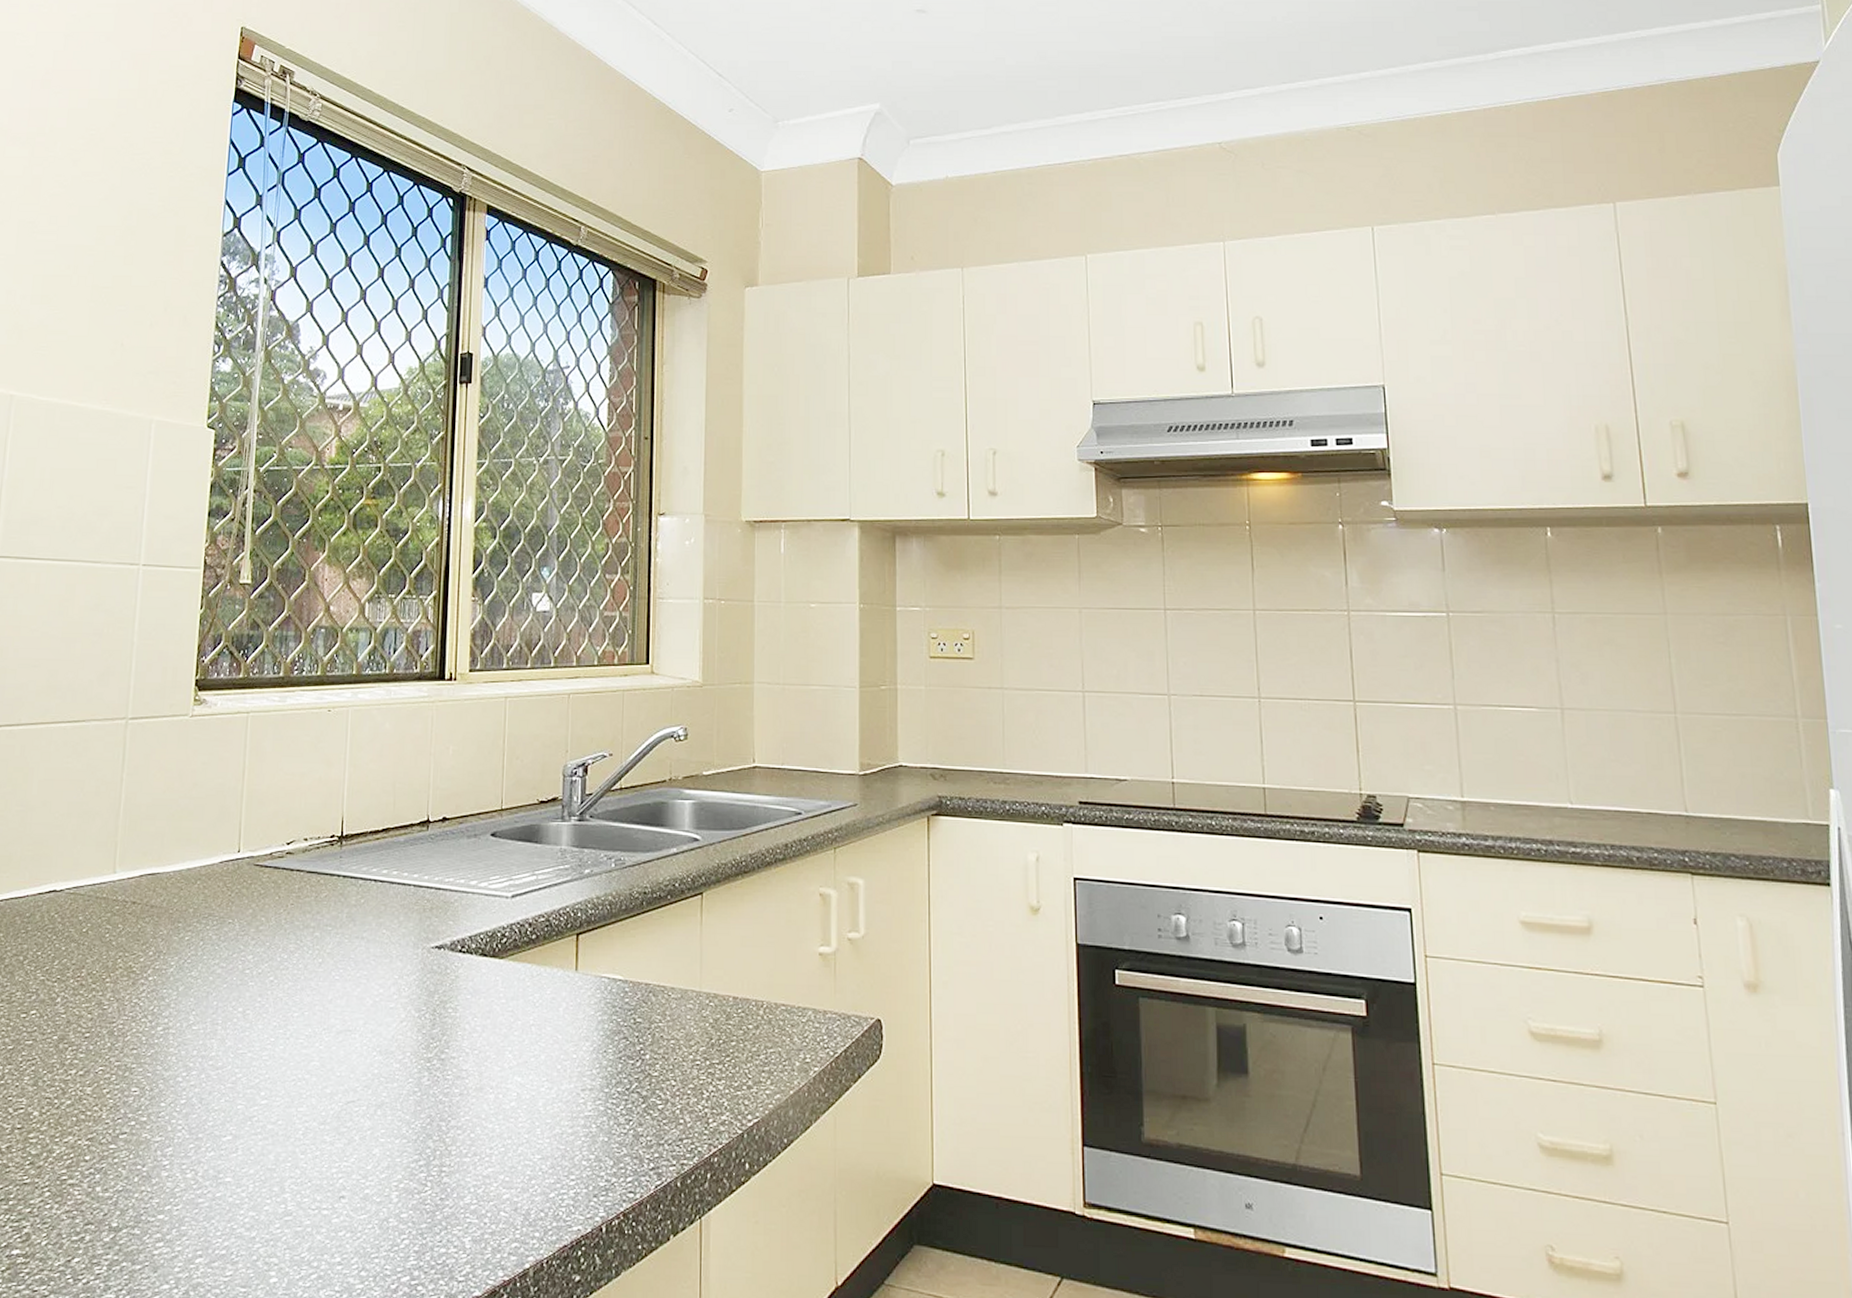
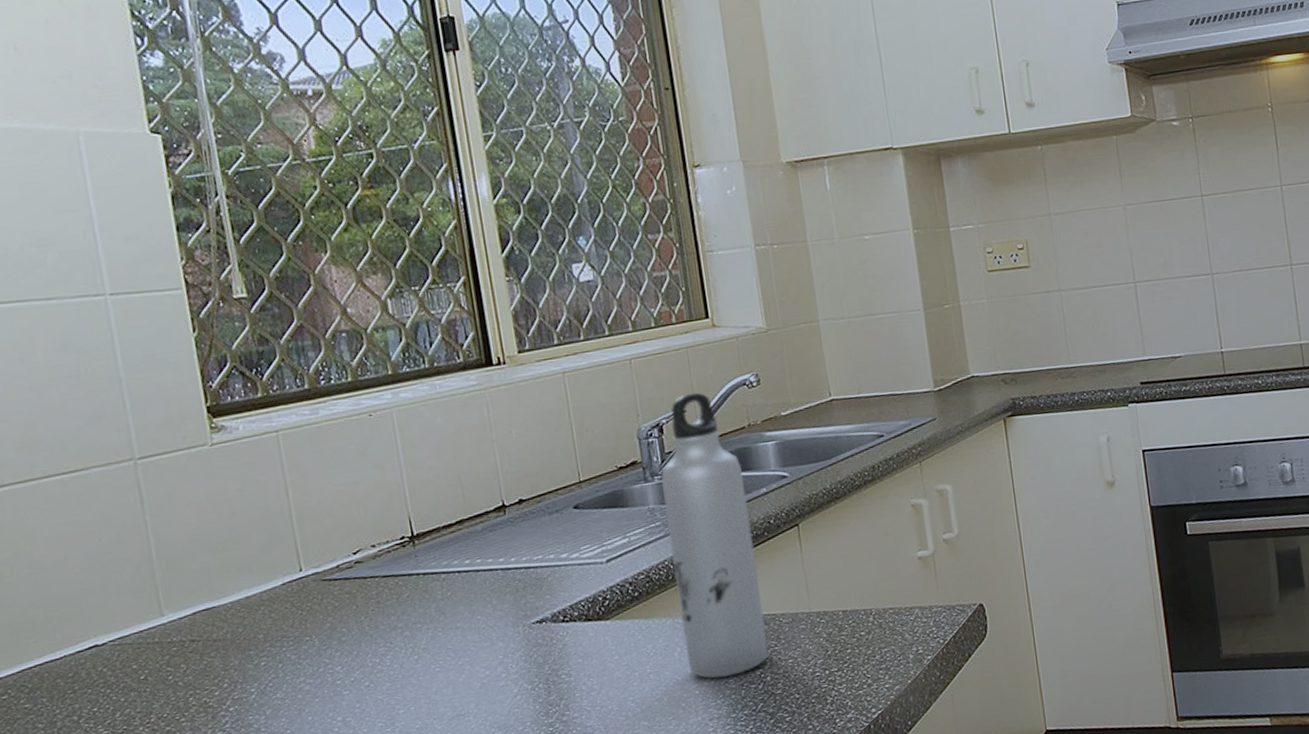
water bottle: none [571,737,657,1046] -> present [661,392,768,679]

